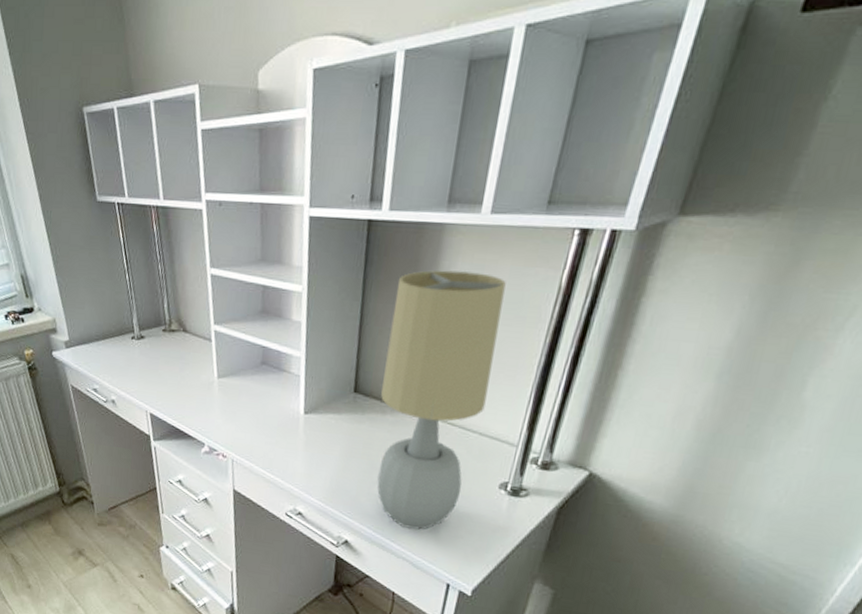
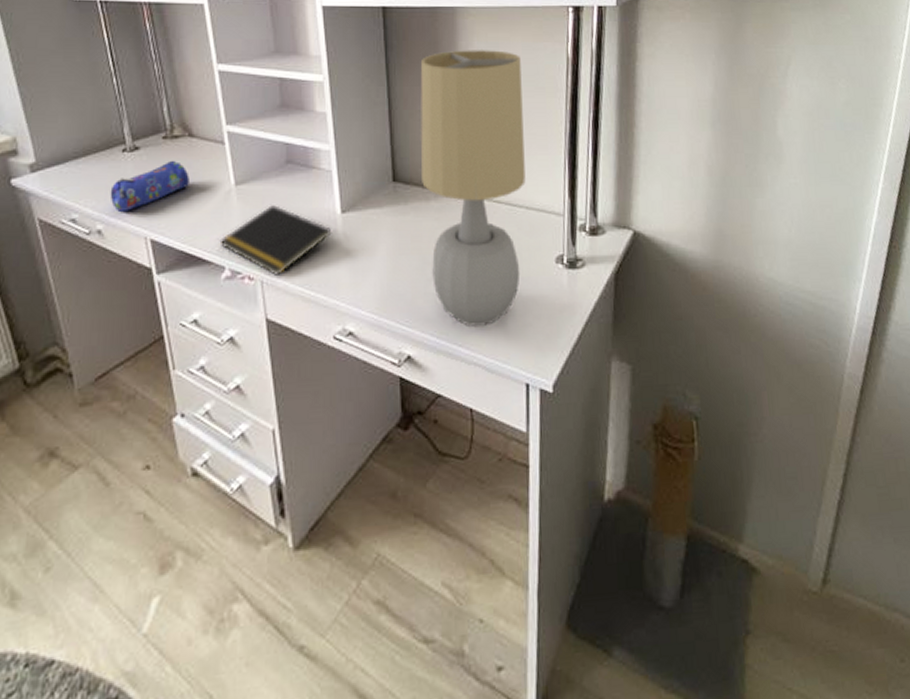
pencil case: none [121,350,182,389] -> present [110,160,190,213]
notepad: none [202,399,294,457] -> present [219,205,332,275]

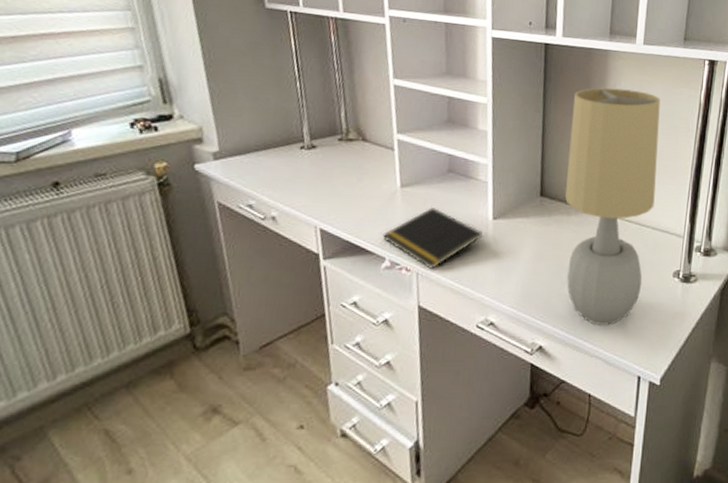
pencil case: present [110,160,190,213] -> none [285,160,360,203]

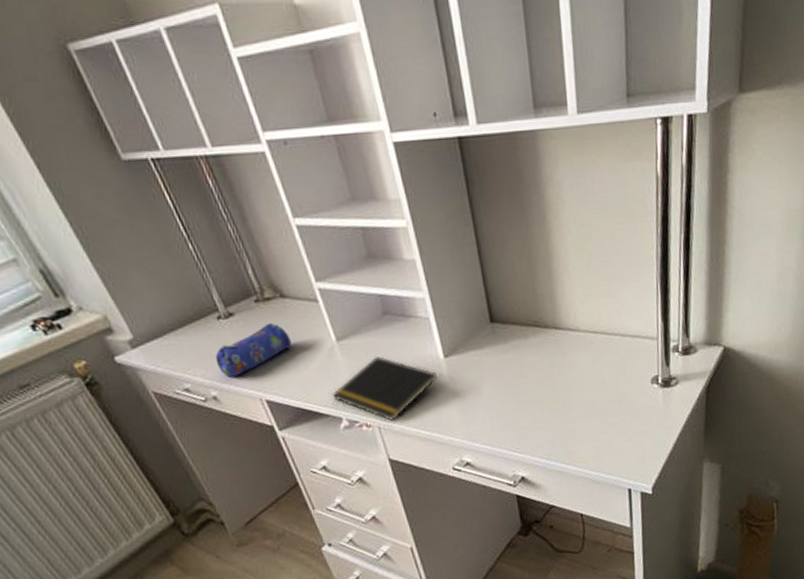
pencil case: none [285,160,360,203] -> present [215,322,292,378]
table lamp: present [565,88,660,325] -> none [505,175,620,447]

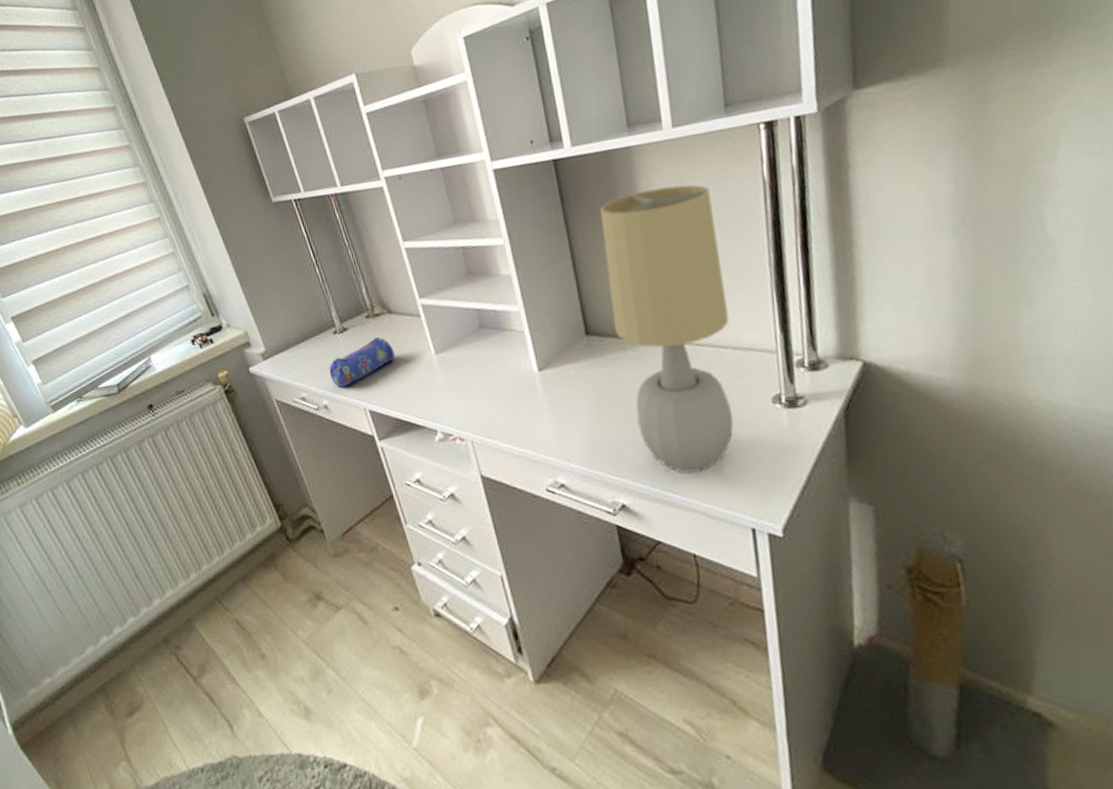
notepad: present [332,356,438,421] -> none [429,369,532,435]
table lamp: none [505,175,620,447] -> present [599,184,734,473]

